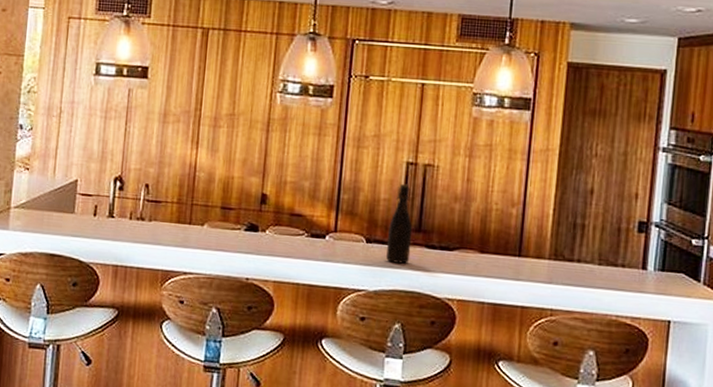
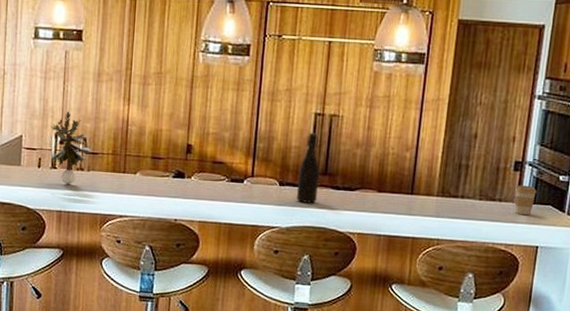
potted plant: none [107,154,156,236] -> present [50,111,93,185]
coffee cup: none [640,249,666,284] -> present [514,185,537,215]

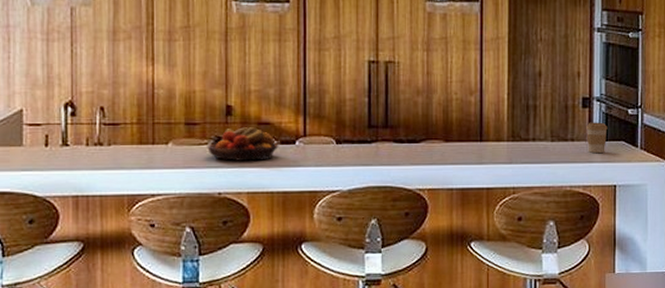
potted plant: present [50,111,93,185] -> none [58,77,113,164]
fruit bowl: none [168,164,229,195] -> present [208,127,279,161]
bottle: present [297,132,320,203] -> none [357,82,380,161]

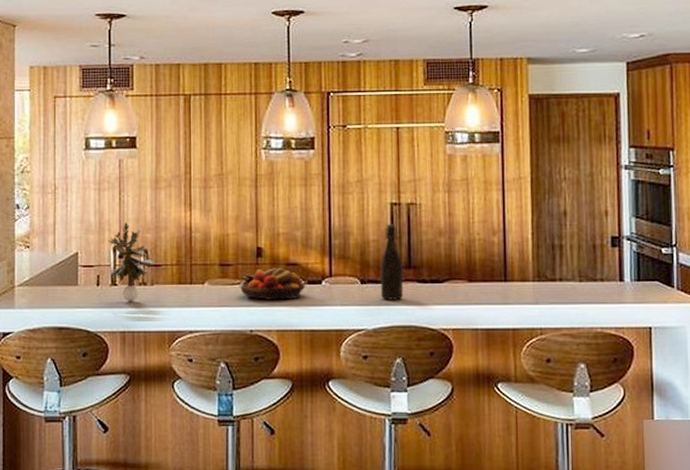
potted plant: none [58,77,113,164] -> present [108,223,155,302]
bottle: none [357,82,380,161] -> present [381,223,404,300]
coffee cup: present [586,122,608,153] -> none [616,262,640,293]

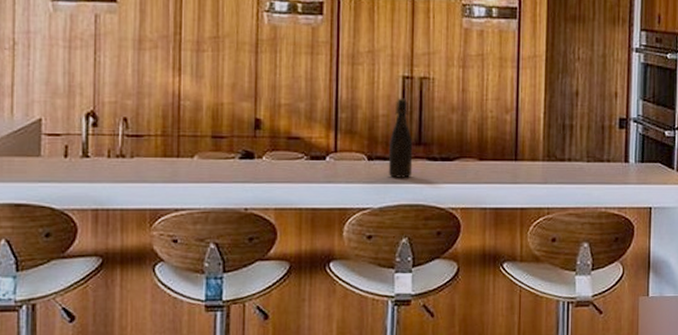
potted plant: present [108,223,155,302] -> none [79,86,137,176]
fruit bowl: present [240,268,306,300] -> none [235,142,308,176]

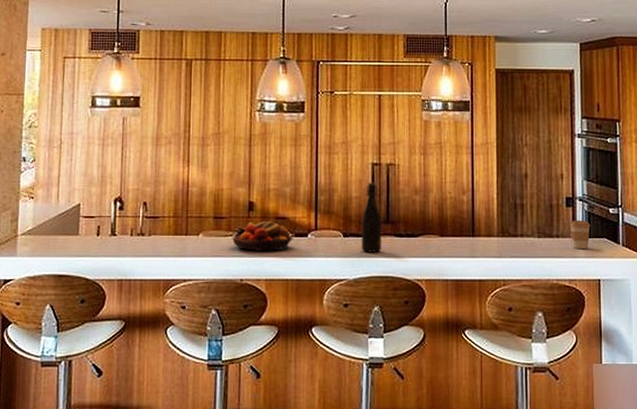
fruit bowl: none [235,142,308,176] -> present [232,221,293,251]
coffee cup: none [622,143,644,174] -> present [570,220,591,249]

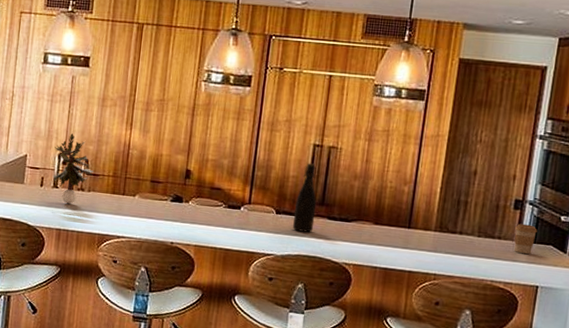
potted plant: none [109,176,154,252] -> present [52,133,94,204]
fruit bowl: present [232,221,293,251] -> none [166,189,226,220]

